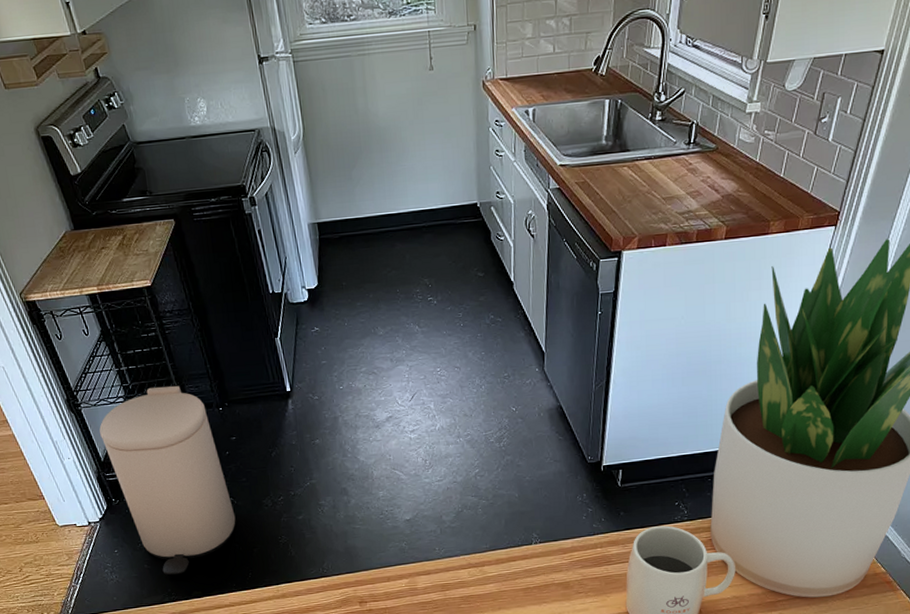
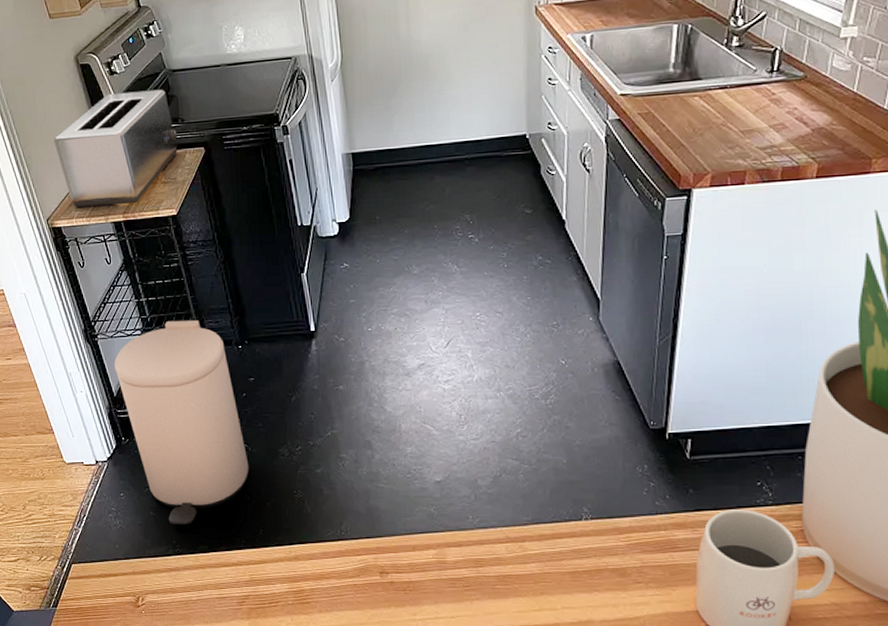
toaster: none [20,161,148,281] -> present [53,89,178,208]

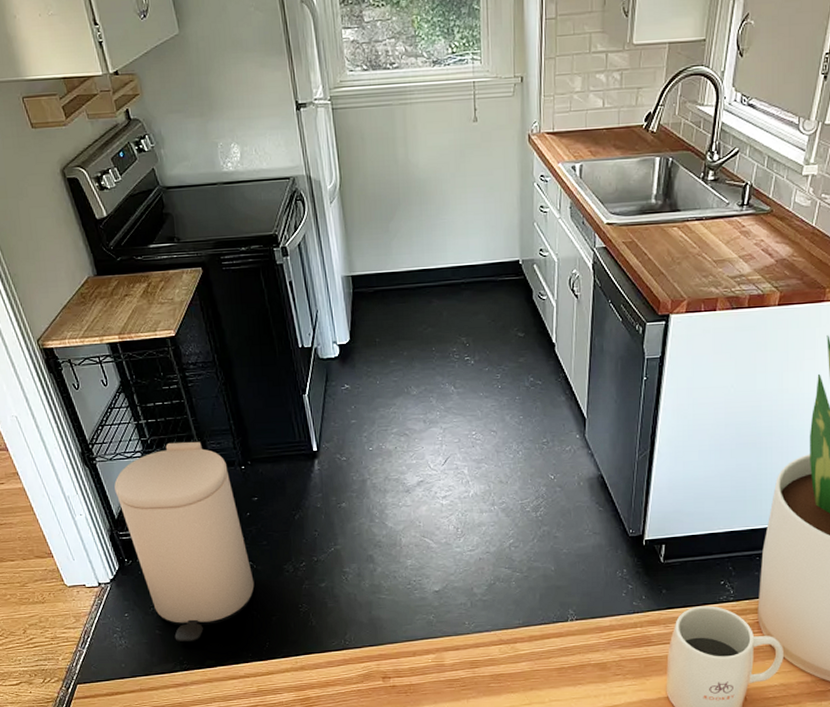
toaster: present [53,89,178,208] -> none [41,206,175,328]

